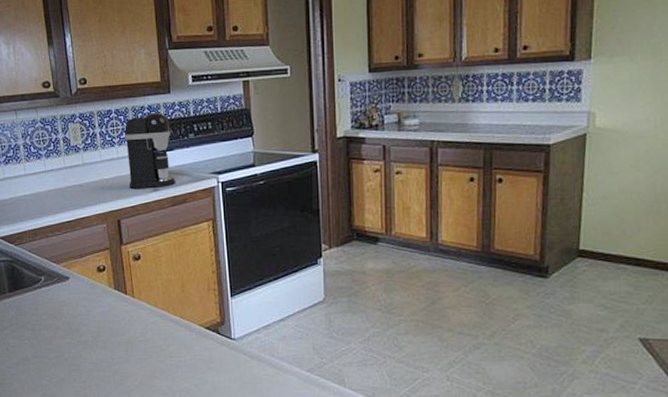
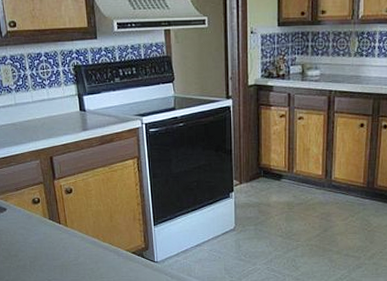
coffee maker: present [125,112,176,188] -> none [54,56,103,128]

